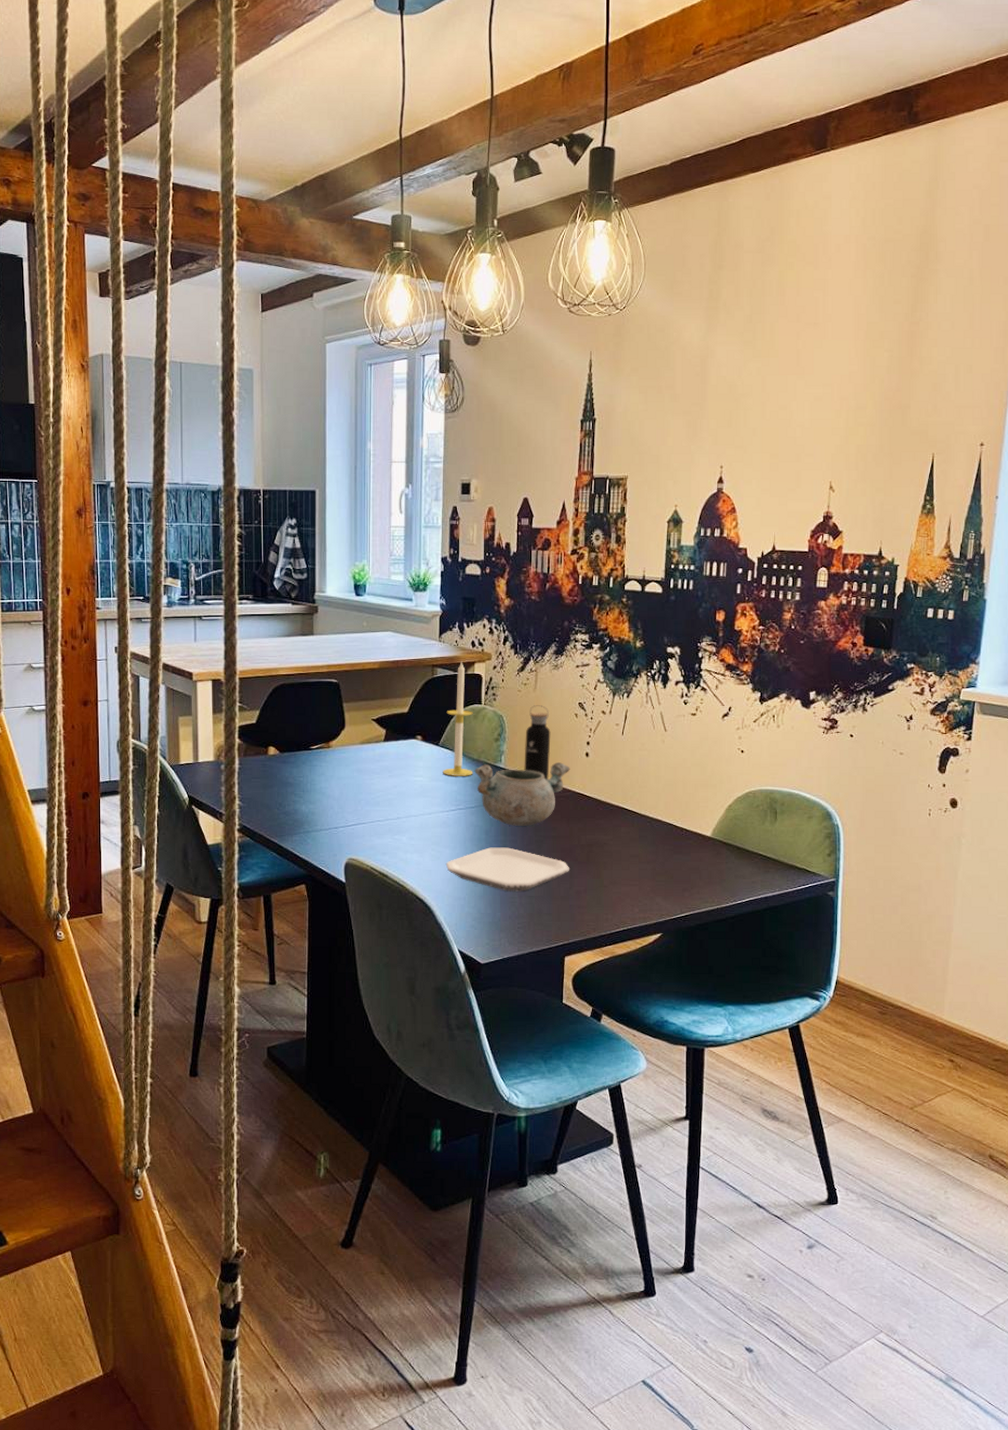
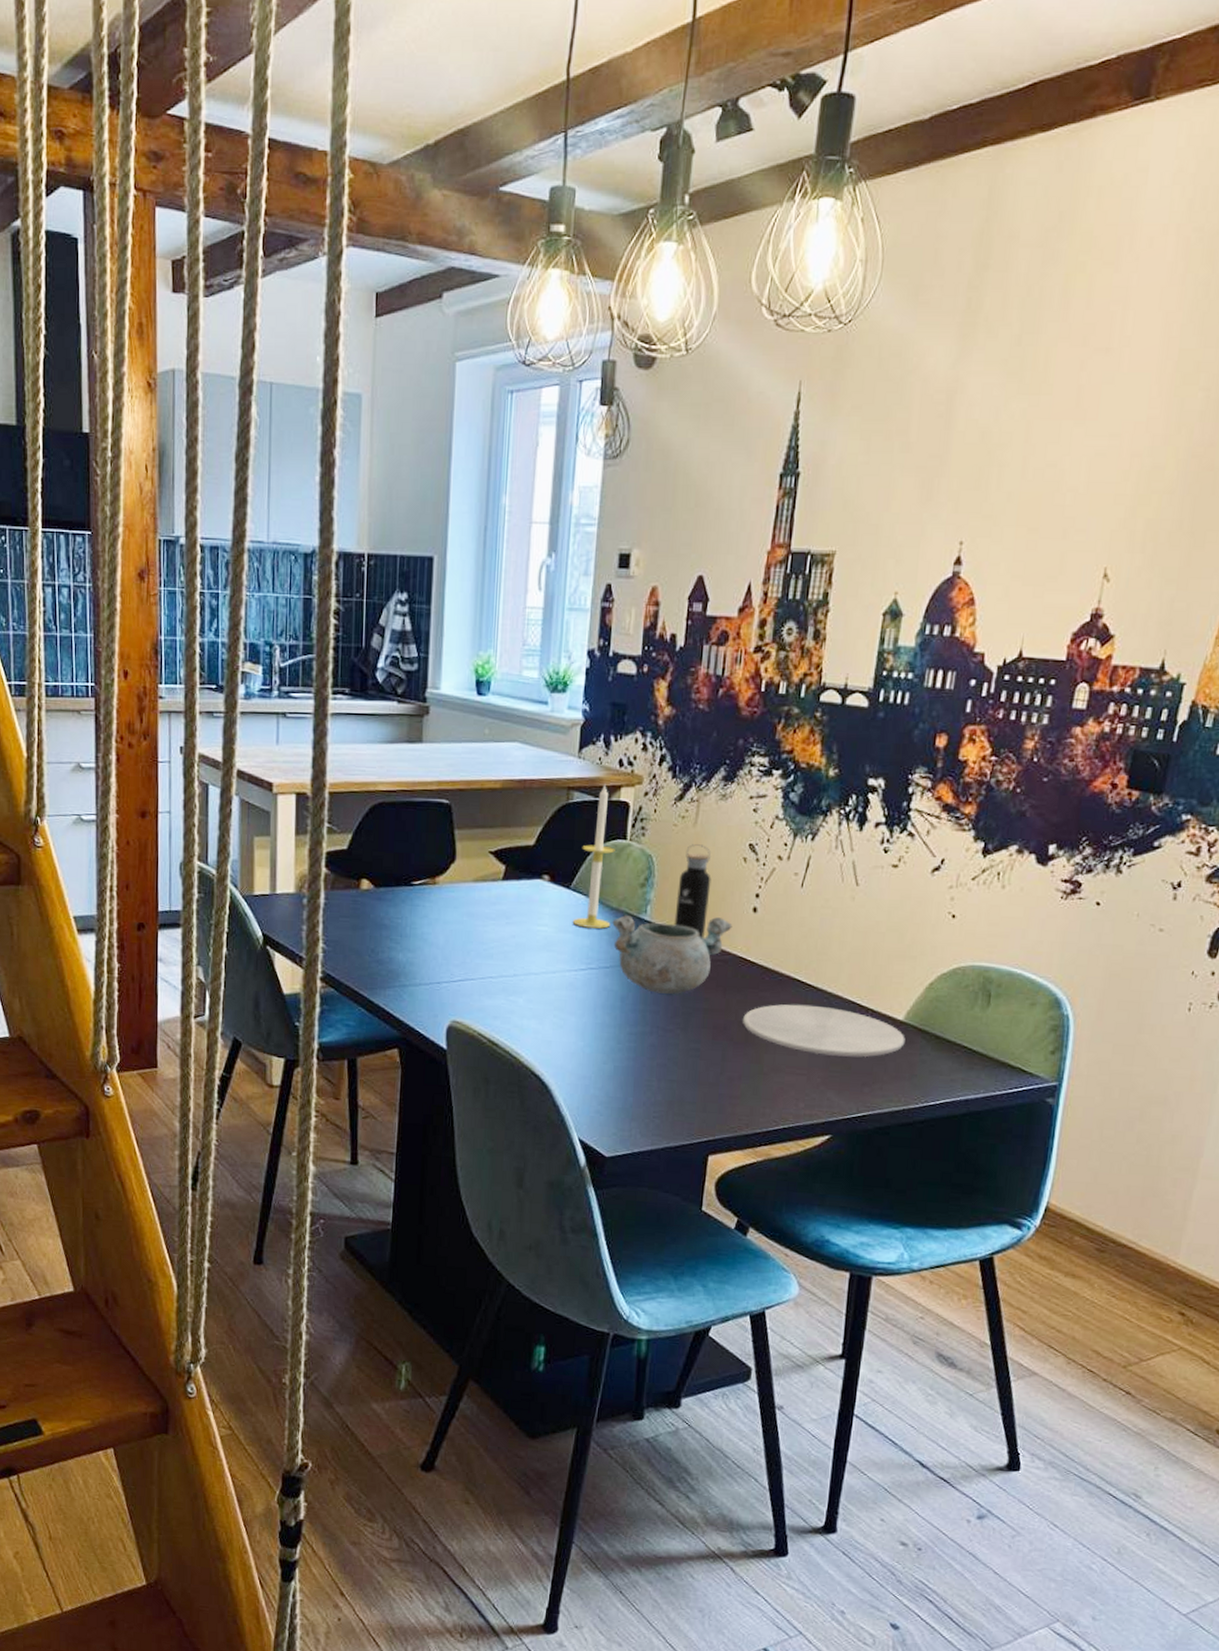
plate: present [445,847,570,891] -> none [569,1017,723,1074]
plate: none [584,828,714,868] -> present [743,1004,905,1058]

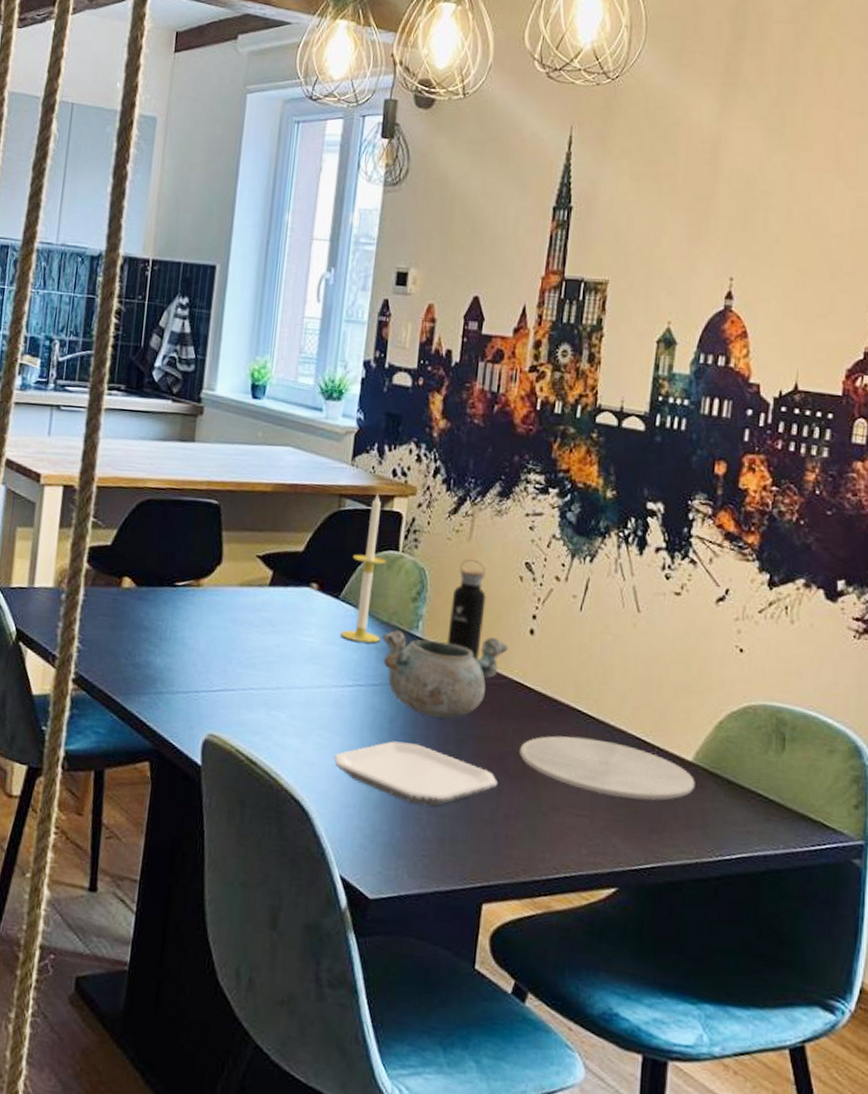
plate: none [569,1017,723,1074] -> present [333,741,499,807]

